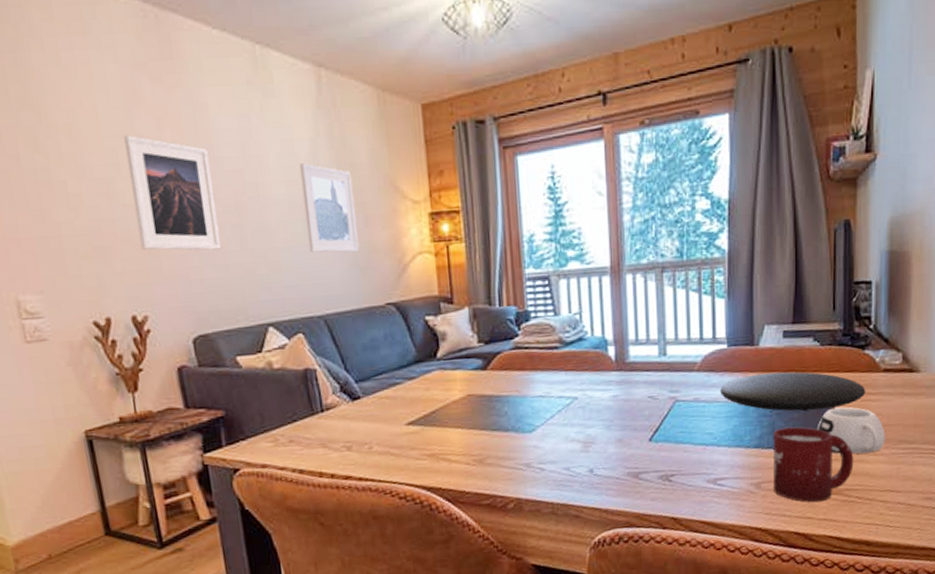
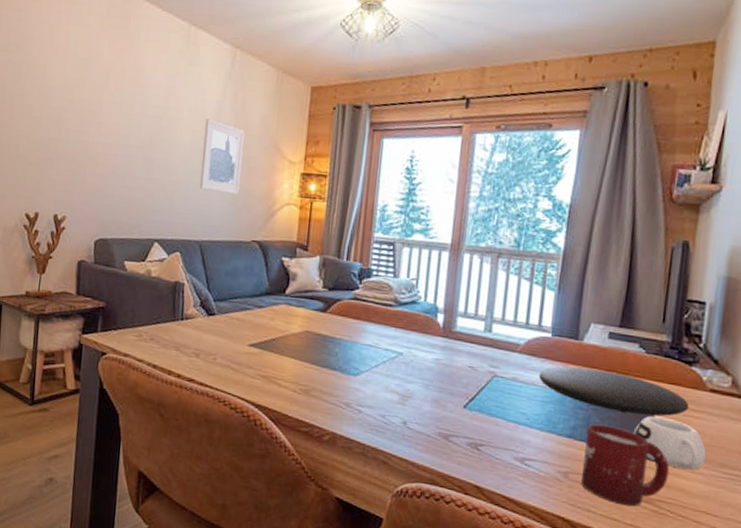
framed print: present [124,134,222,251] -> none [73,78,139,175]

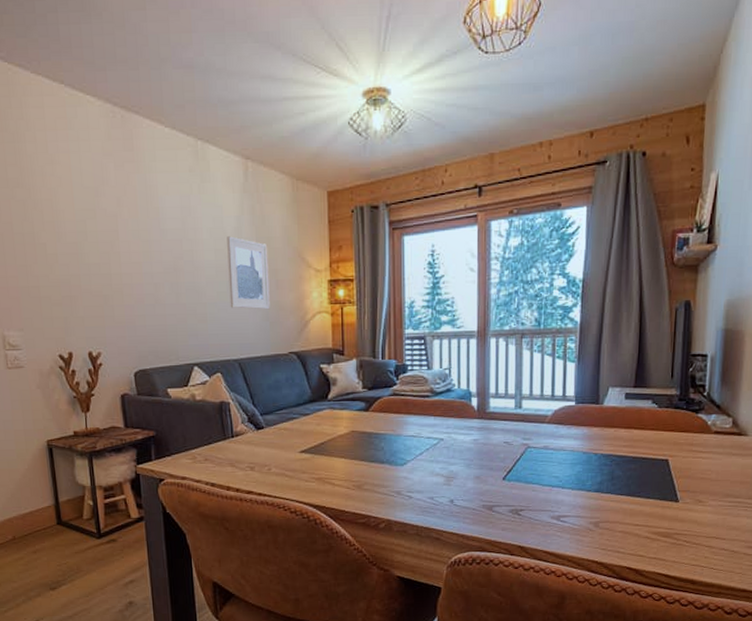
plate: present [539,366,690,416] -> none [567,428,698,464]
cup: present [581,423,670,507] -> none [610,476,684,543]
mug: present [634,416,706,470] -> none [652,462,714,503]

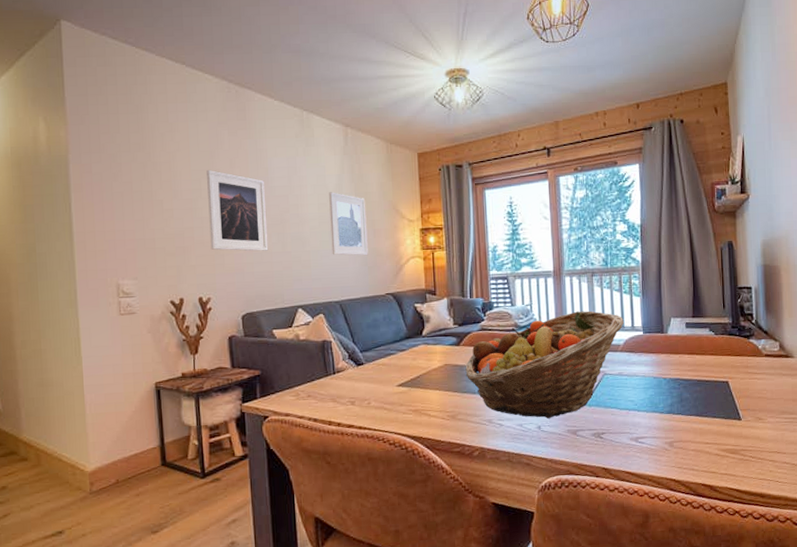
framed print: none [92,208,161,303] -> present [207,169,269,251]
fruit basket: none [374,377,554,492] -> present [465,311,624,418]

